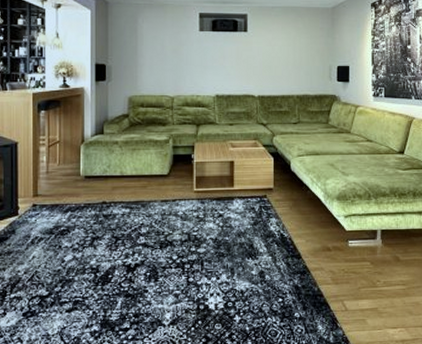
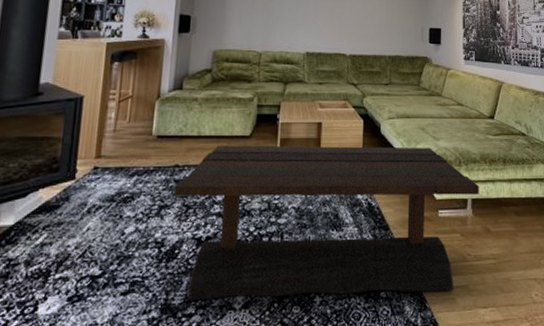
coffee table: none [104,182,389,318] -> present [174,145,479,301]

